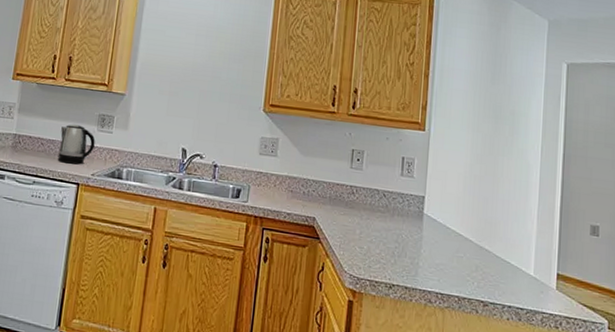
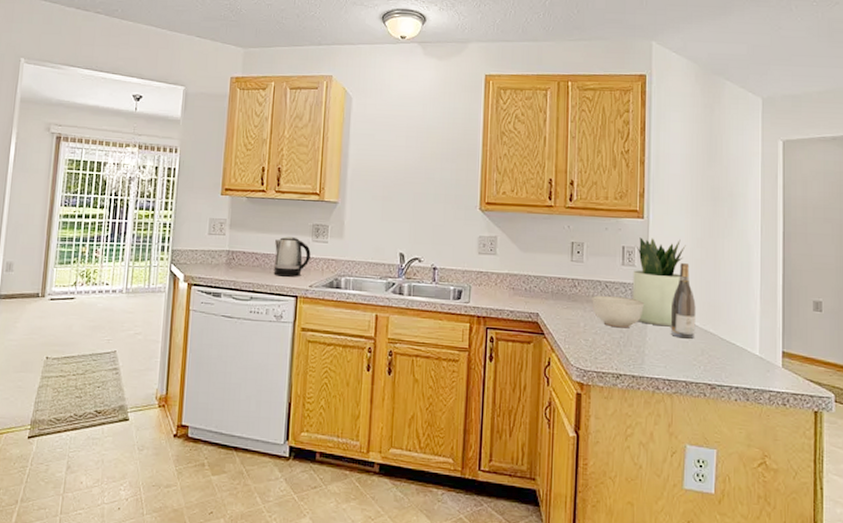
bowl: none [369,204,422,239] -> present [592,295,645,328]
planter: none [409,149,465,241] -> present [632,237,686,327]
wine bottle: none [446,177,473,254] -> present [670,262,696,339]

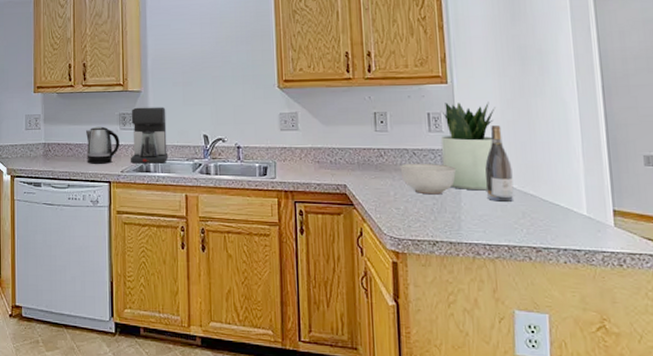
coffee maker: none [321,219,363,280] -> present [131,107,167,164]

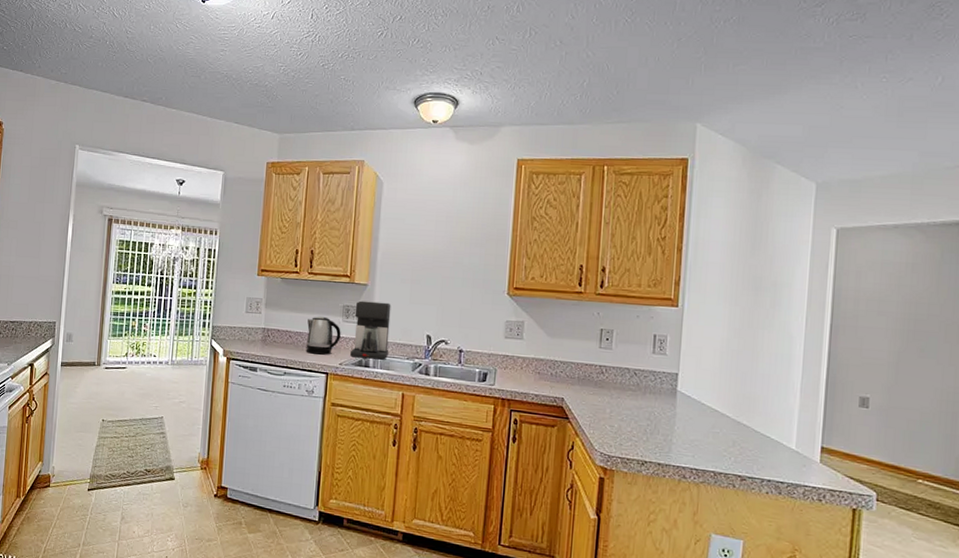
bowl: present [400,163,457,195] -> none [619,382,675,417]
planter: present [440,102,495,191] -> none [661,326,722,417]
wine bottle: present [484,124,514,202] -> none [701,352,730,430]

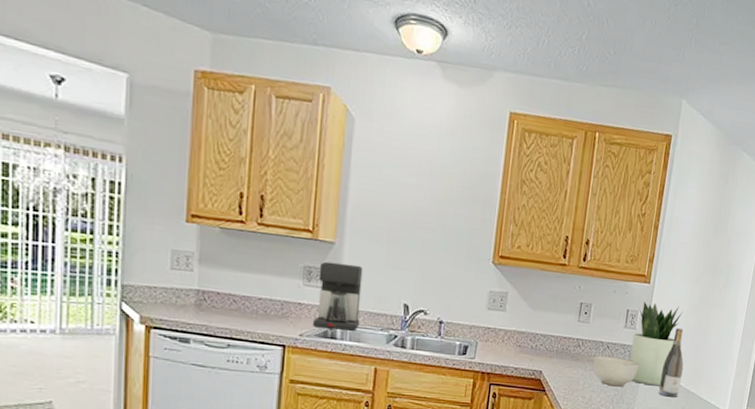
kettle: present [305,316,341,355] -> none [255,277,301,325]
bowl: none [619,382,675,417] -> present [592,355,640,387]
planter: none [661,326,722,417] -> present [629,302,683,386]
wine bottle: none [701,352,730,430] -> present [659,327,684,397]

